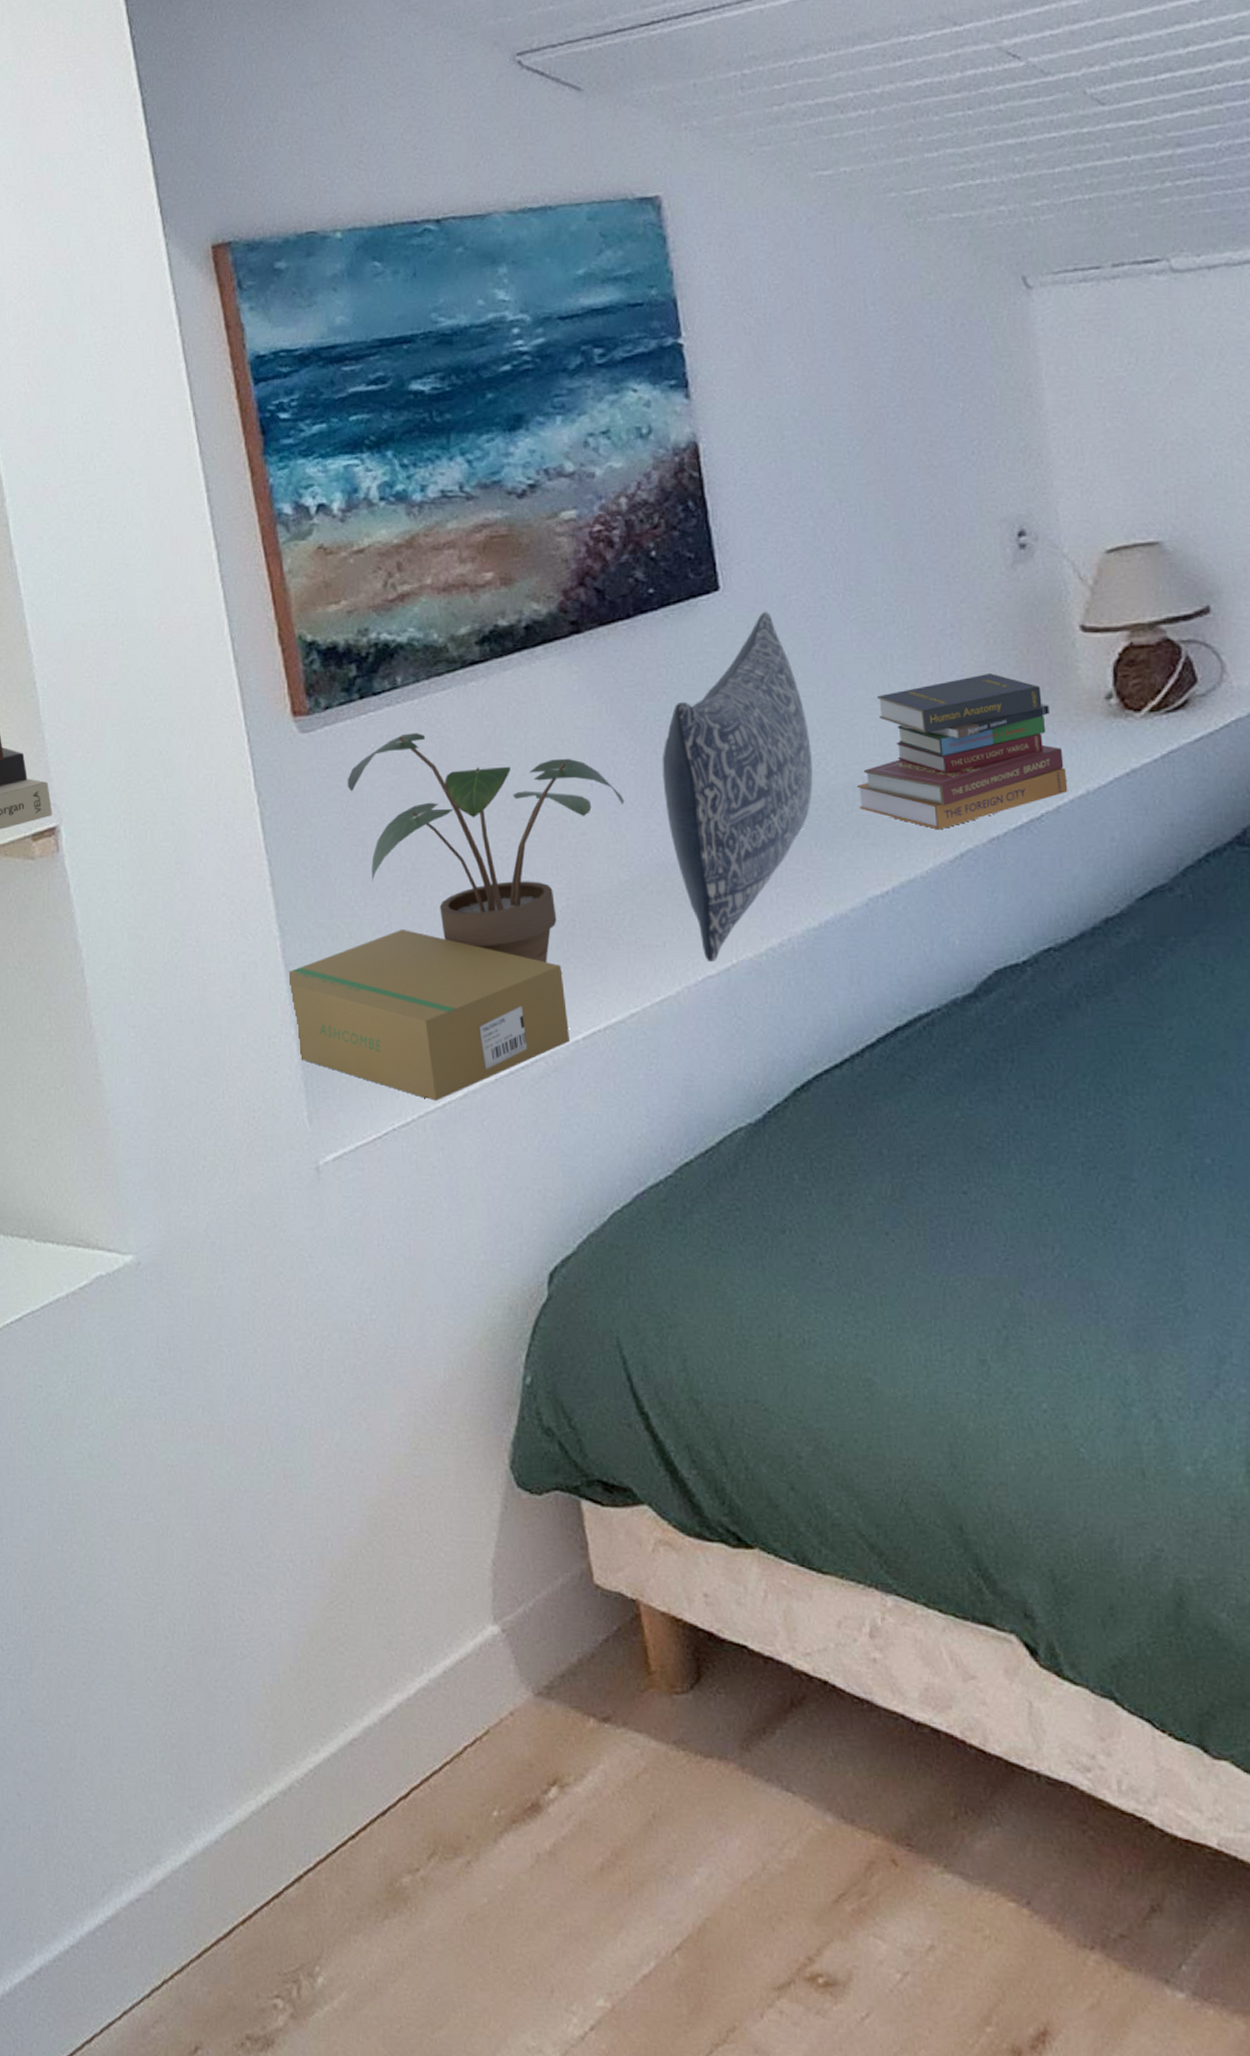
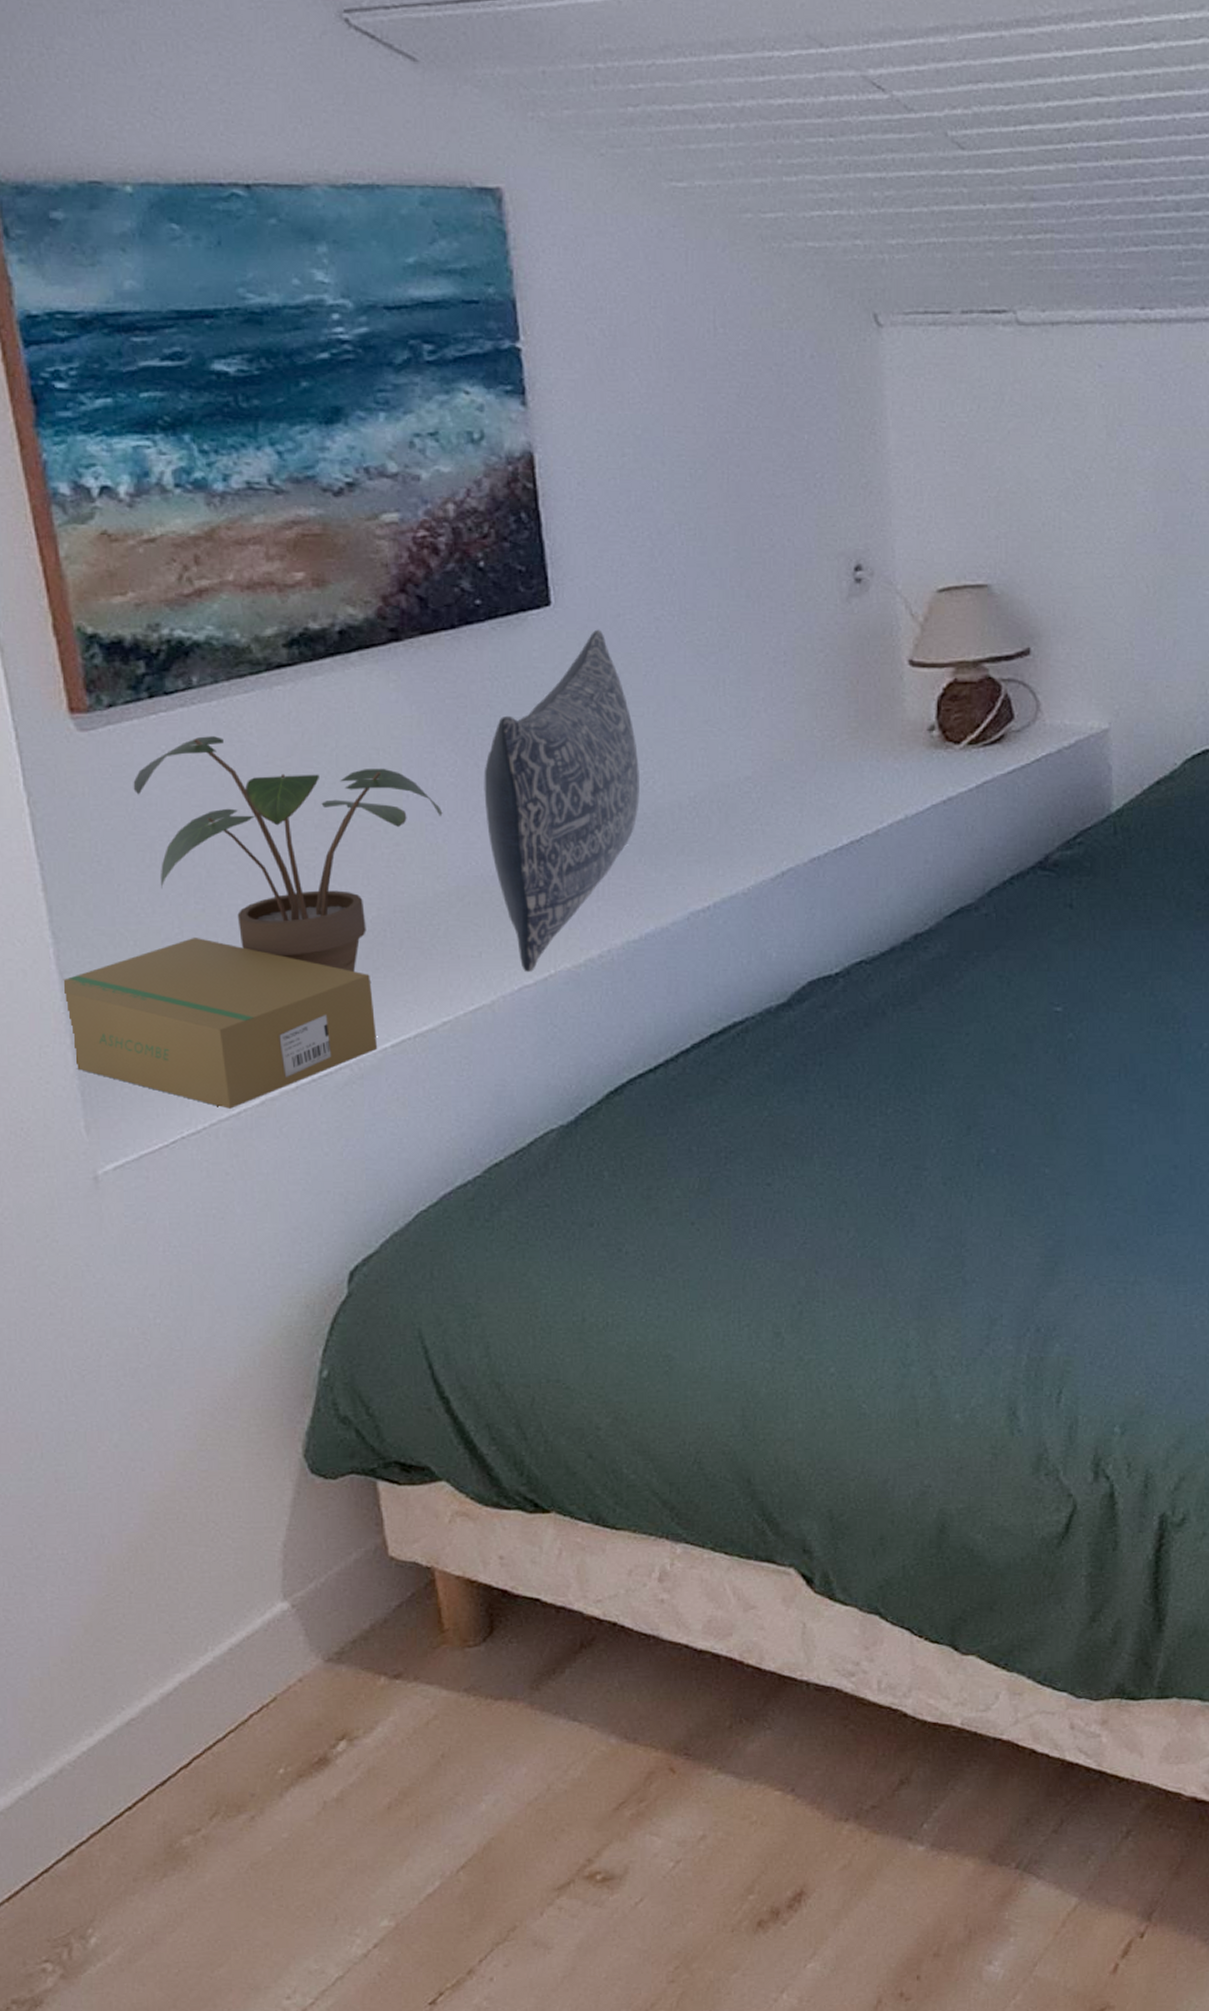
books: present [856,673,1068,830] -> none [683,702,888,849]

